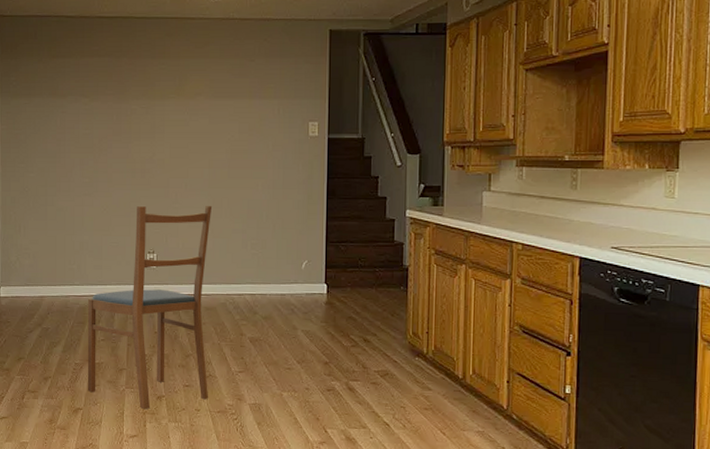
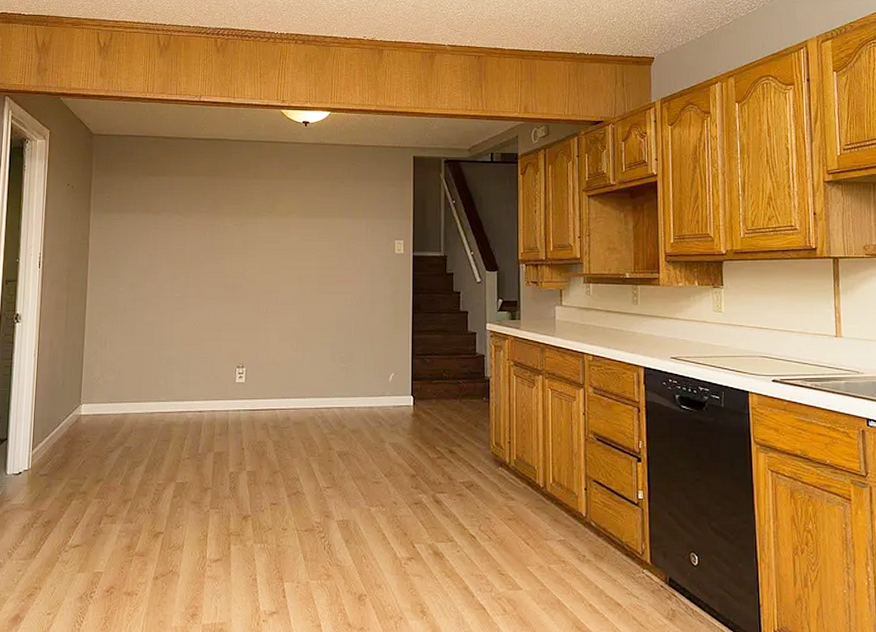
dining chair: present [87,206,213,409] -> none [169,320,303,530]

